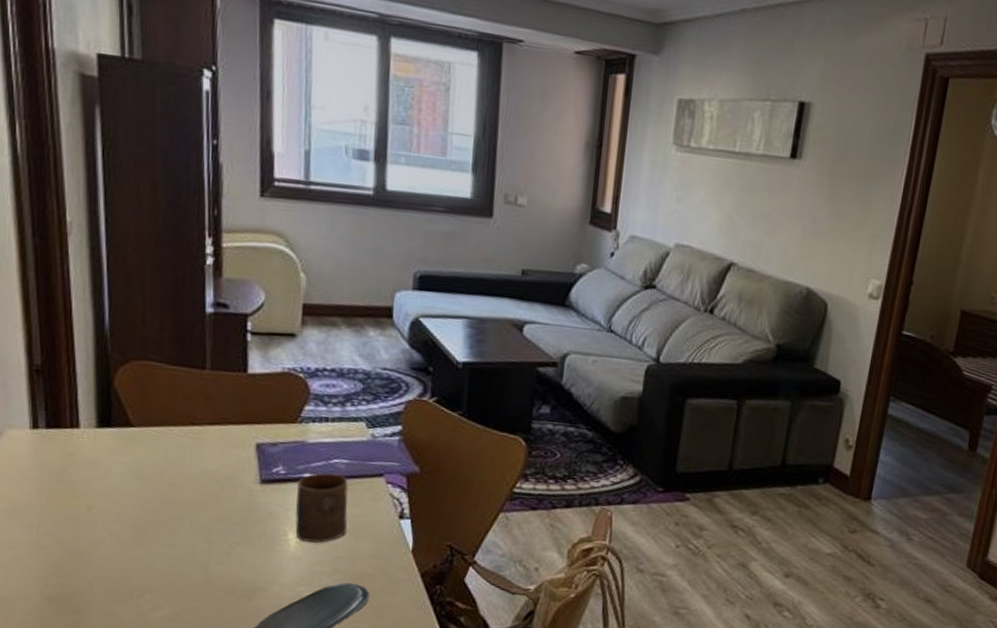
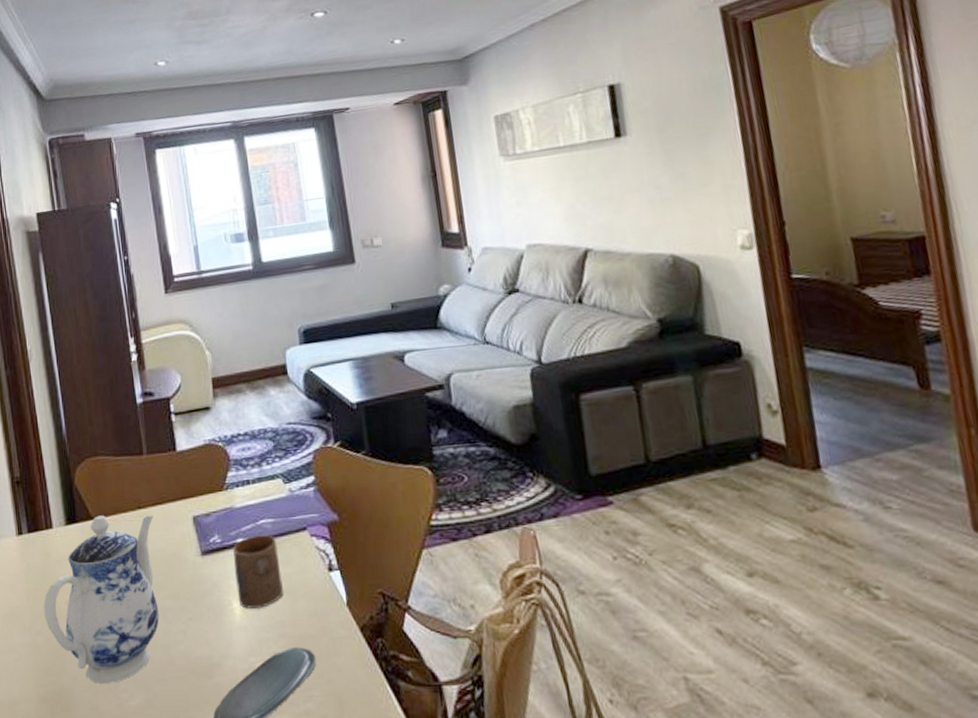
teapot: none [58,424,209,593] -> present [43,515,159,683]

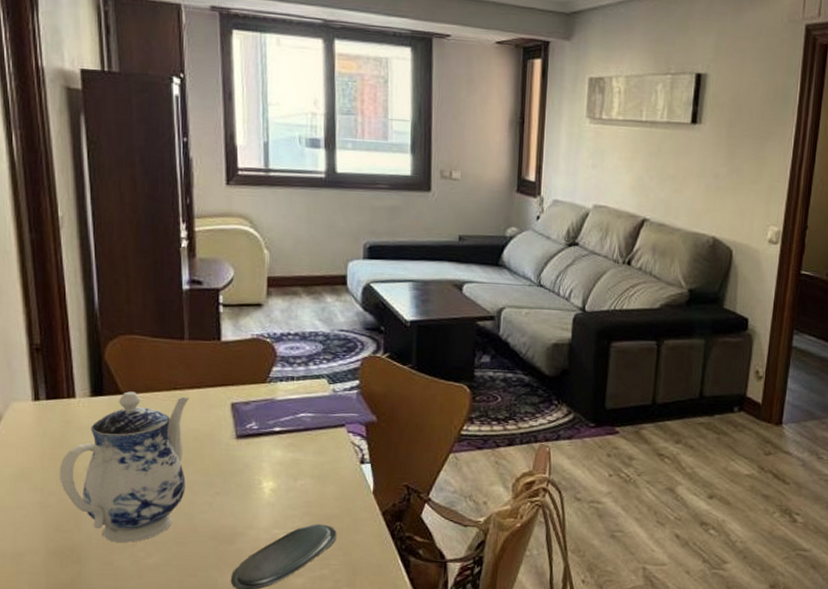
cup: present [233,534,283,610] -> none [268,425,314,490]

